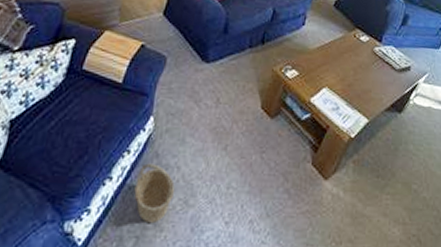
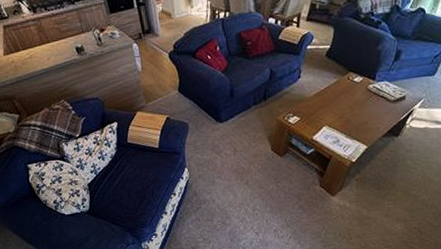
basket: present [134,163,175,224] -> none [184,200,213,239]

